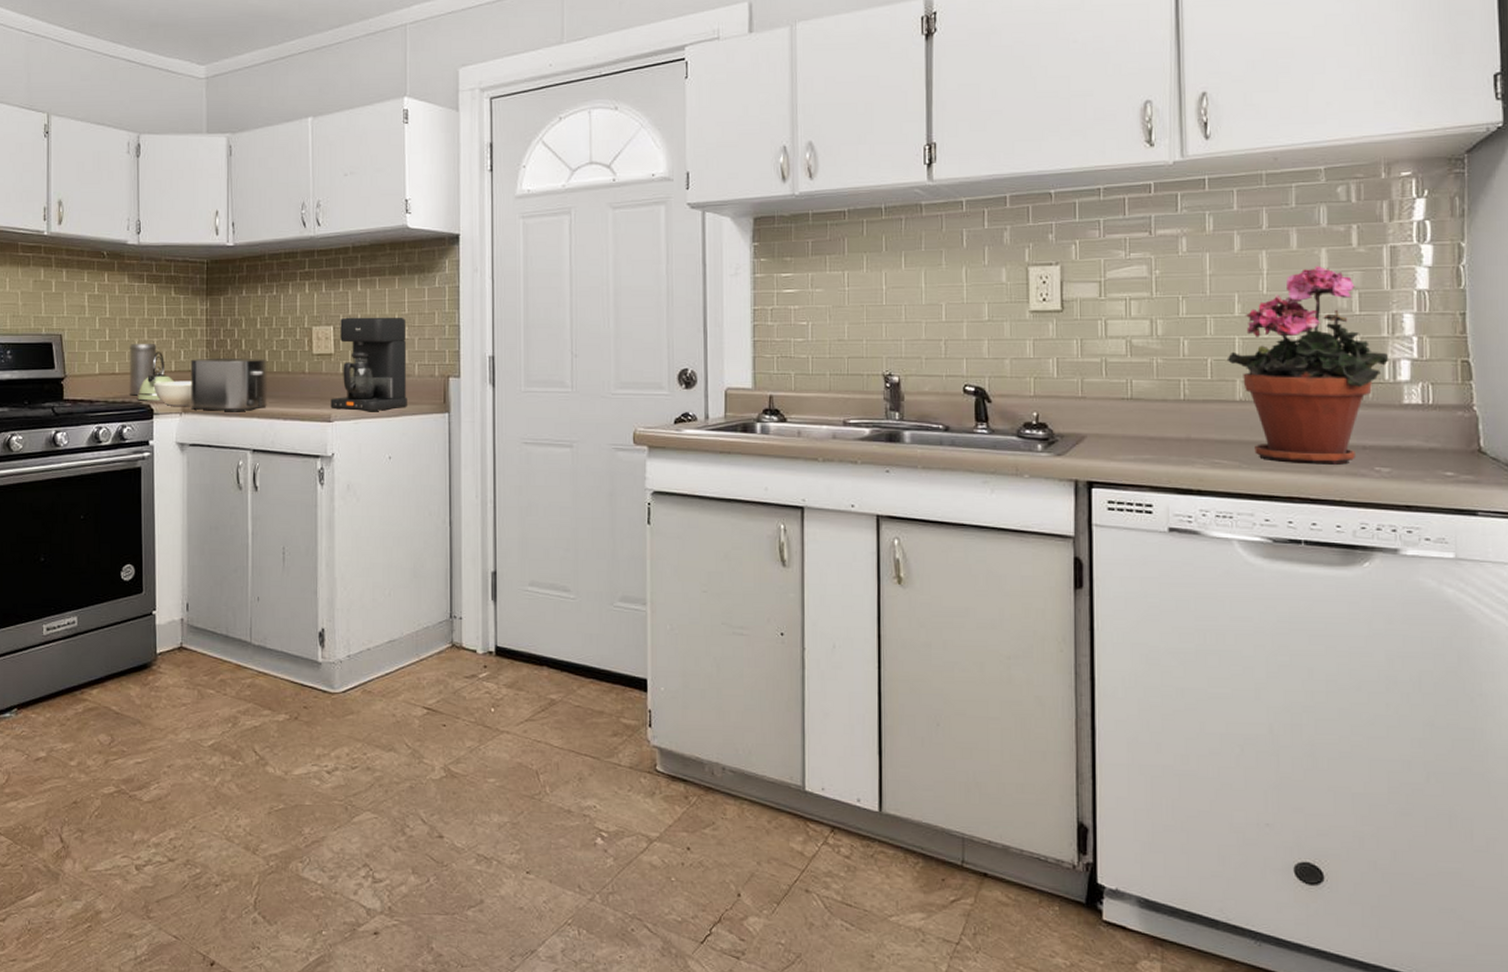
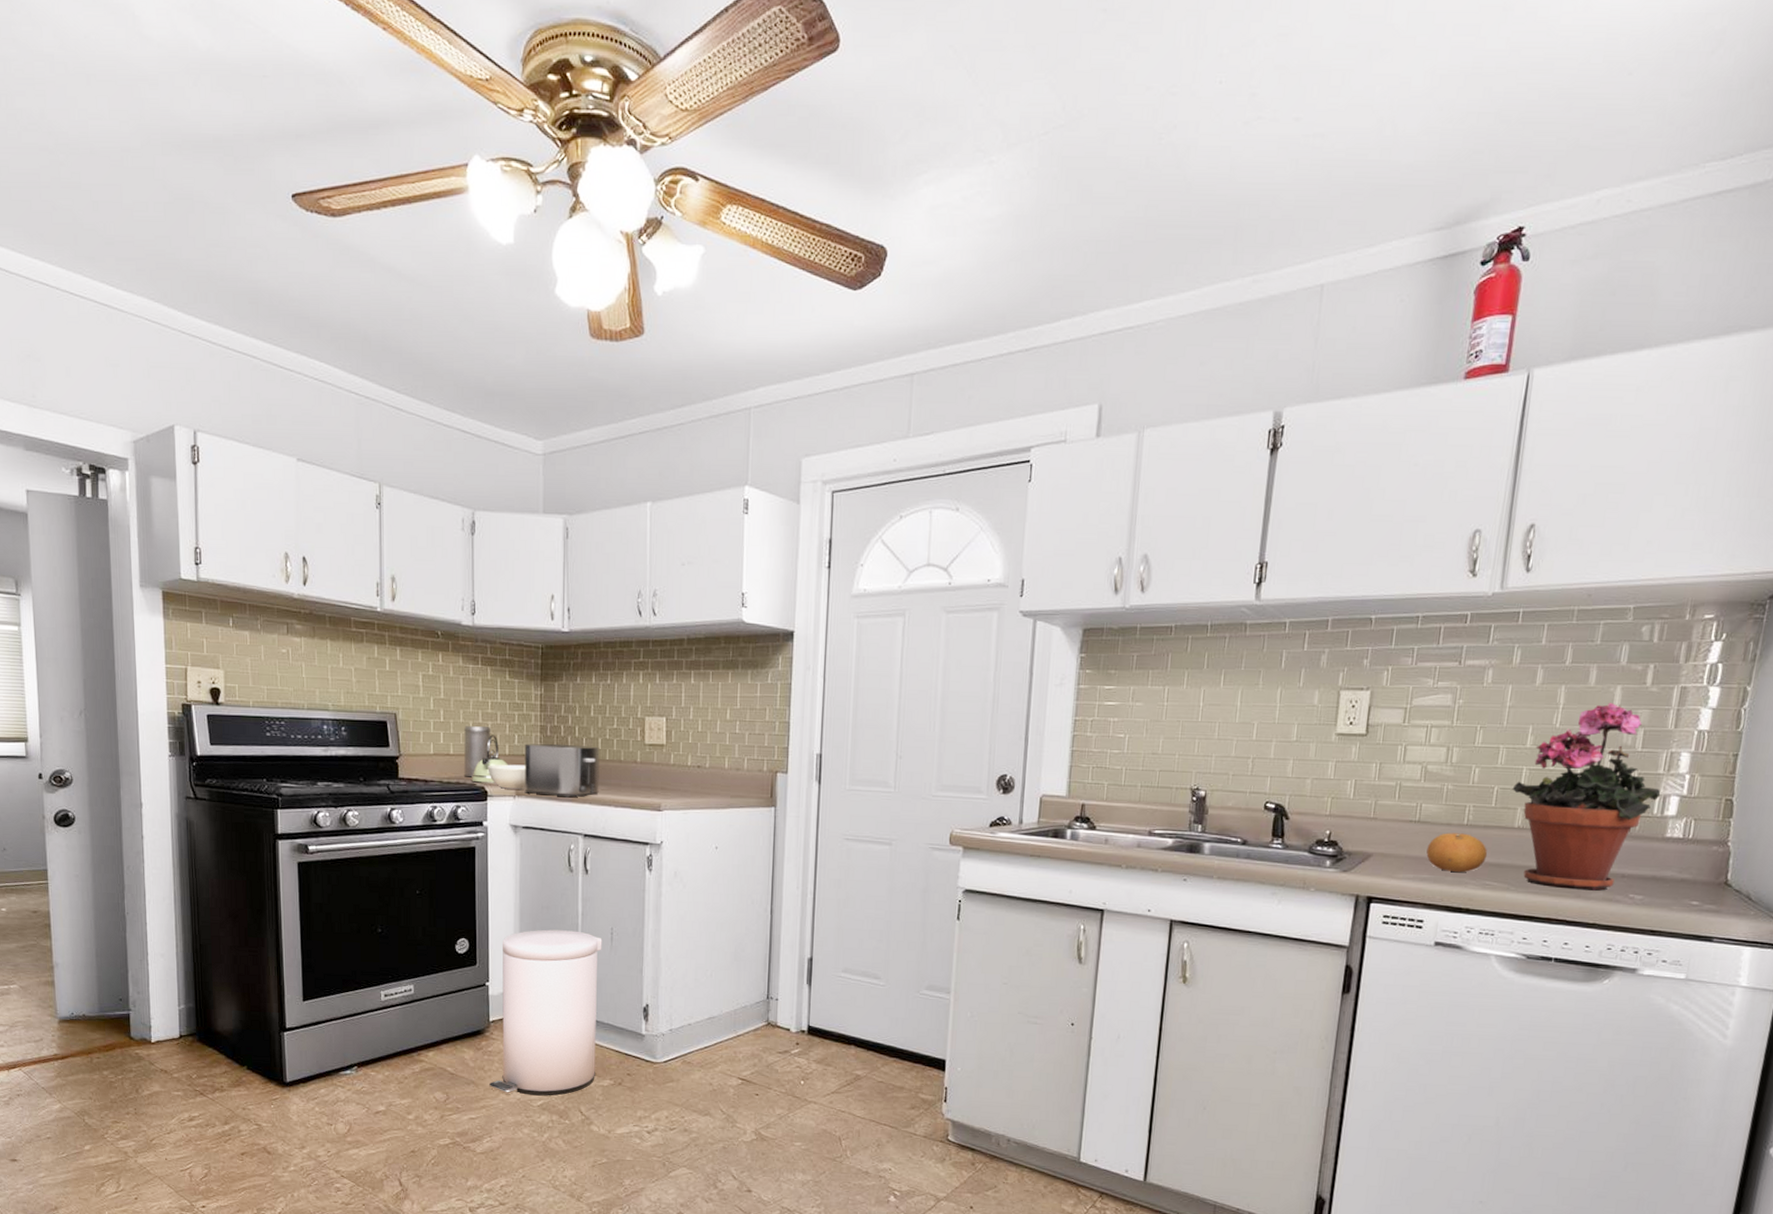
pedal bin: none [157,551,274,735] -> present [489,929,602,1096]
coffee maker: present [330,317,407,412] -> none [661,709,737,803]
fruit: none [1145,409,1212,450] -> present [1426,833,1488,872]

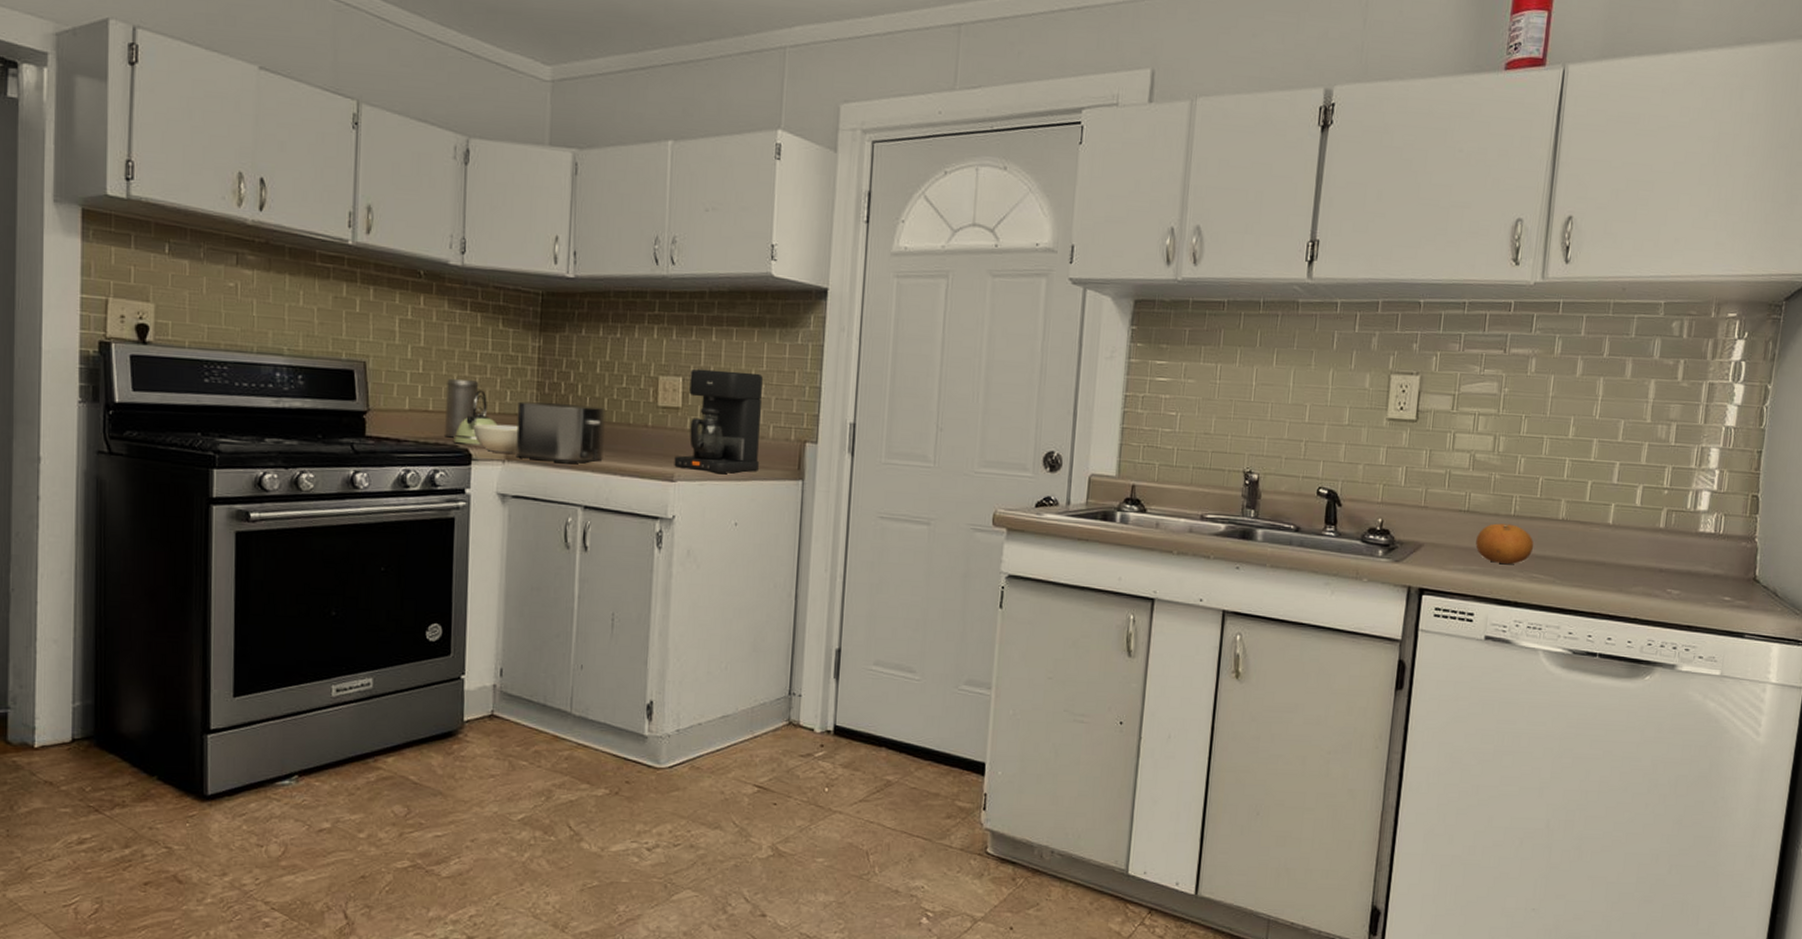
pedal bin: present [489,929,602,1096] -> none [460,614,602,809]
coffee maker: none [661,709,737,803] -> present [674,368,763,474]
potted plant: present [1512,702,1661,891] -> none [1556,395,1693,585]

